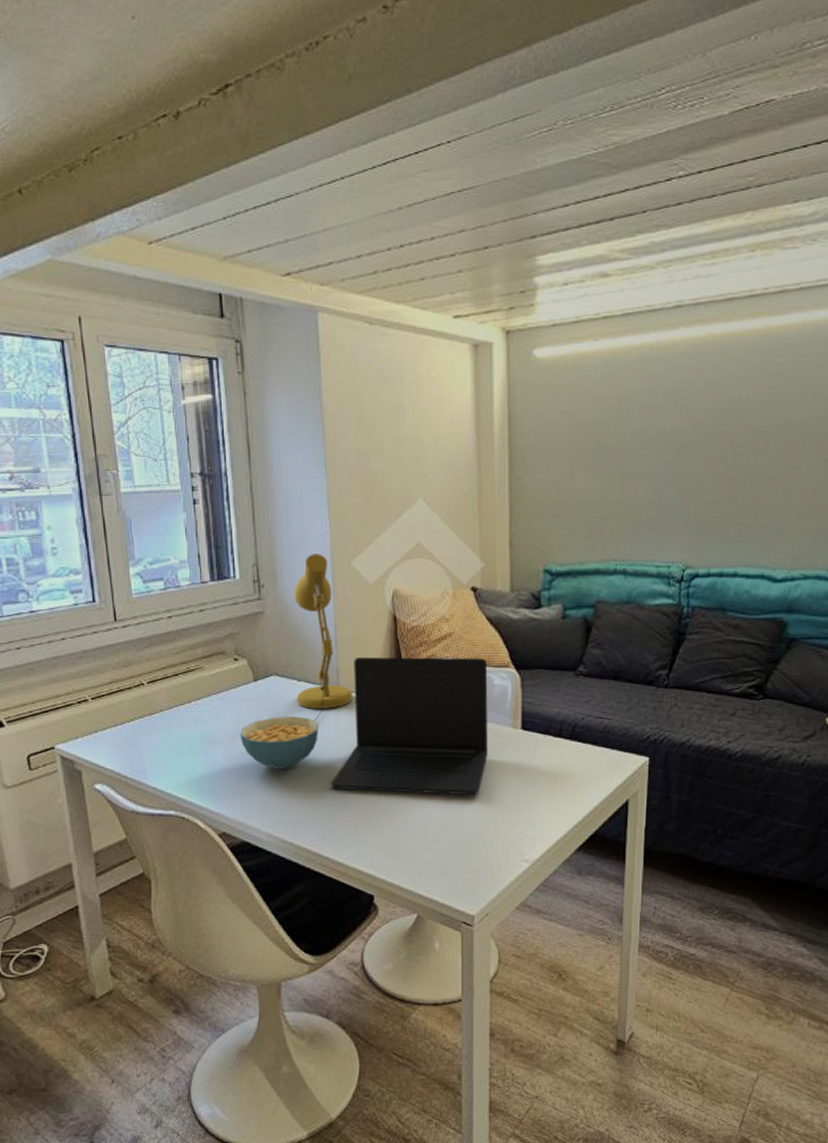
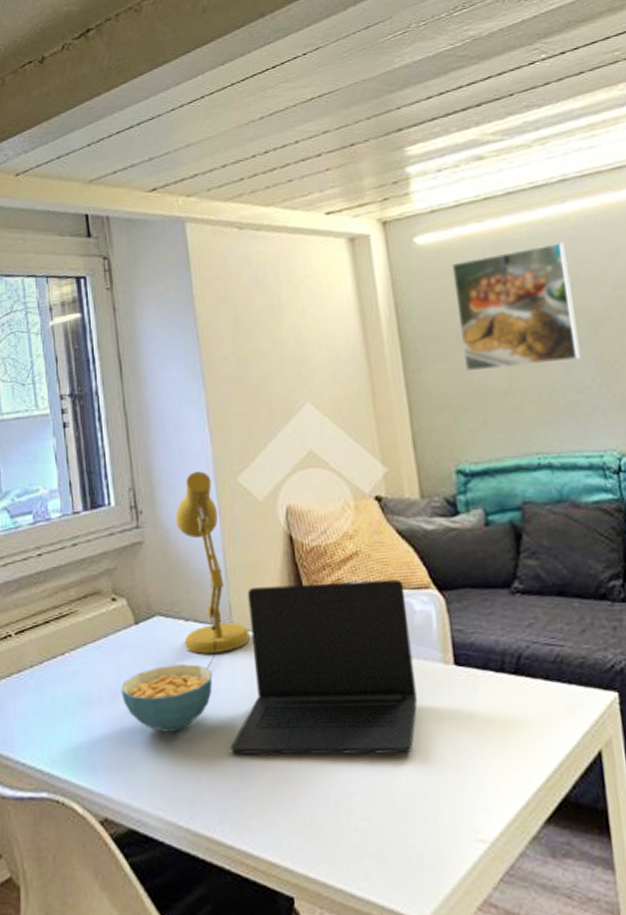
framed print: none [564,368,670,483] -> present [451,242,581,372]

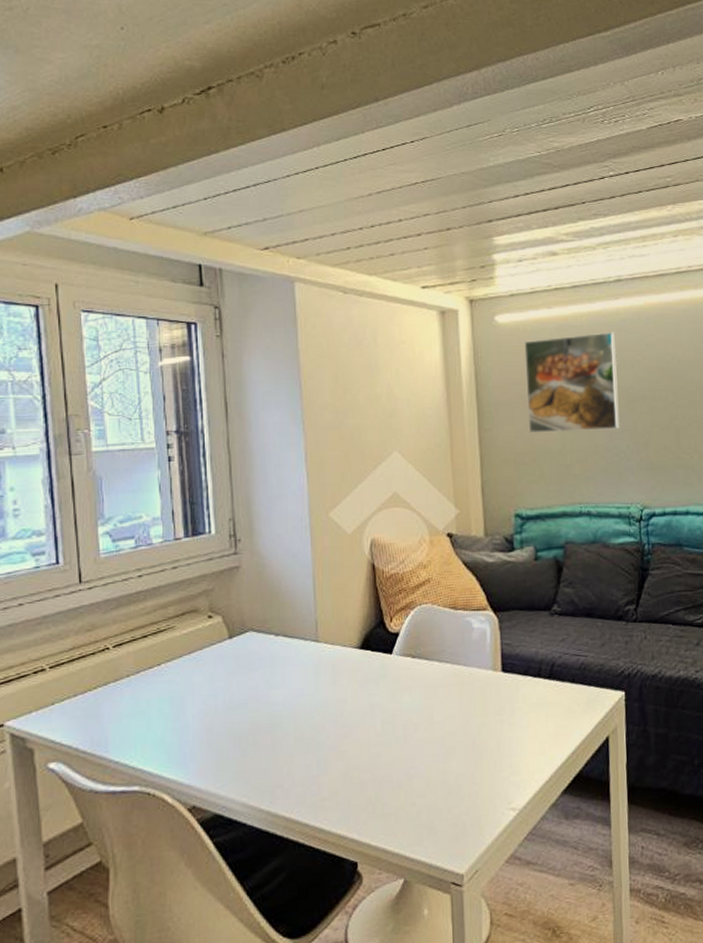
cereal bowl: present [121,663,213,733] -> none [213,672,298,732]
desk lamp: present [175,471,250,670] -> none [271,506,333,677]
laptop: present [231,579,418,755] -> none [310,602,470,748]

